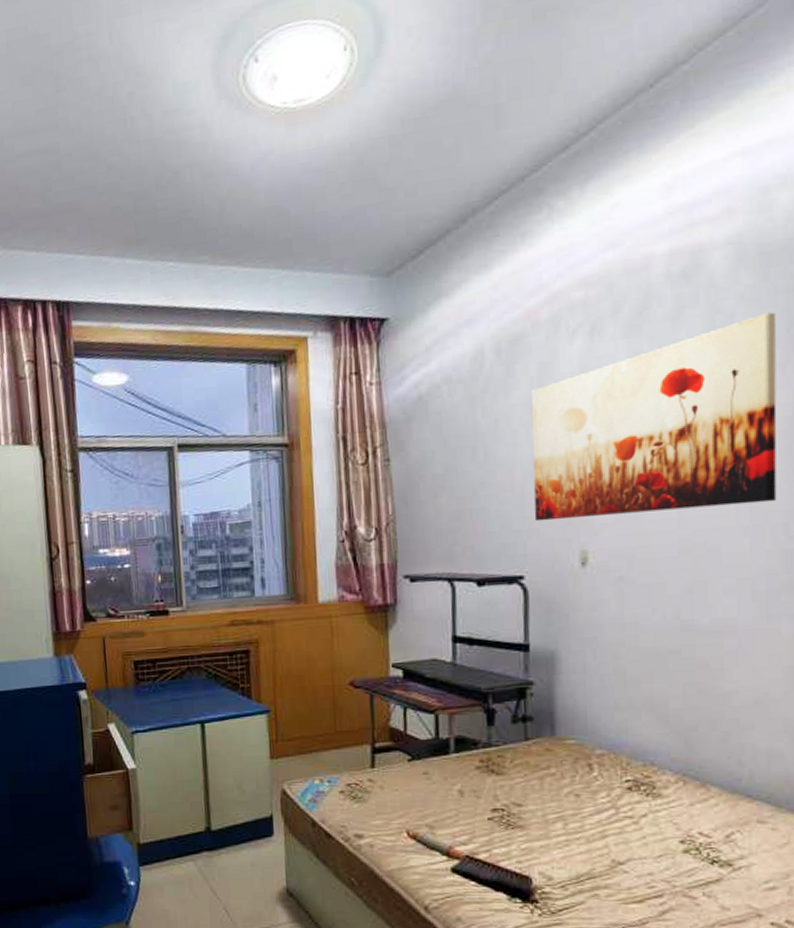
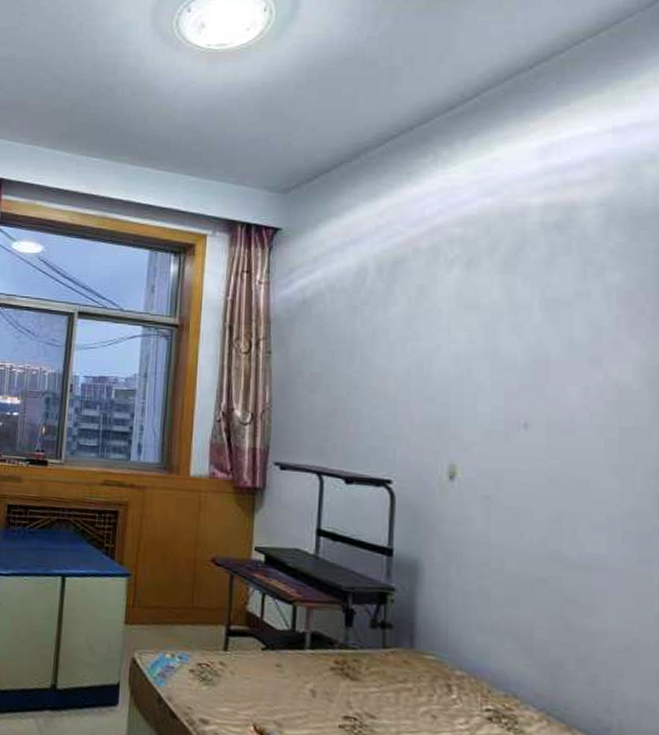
wall art: present [531,312,777,522] -> none [405,269,647,446]

